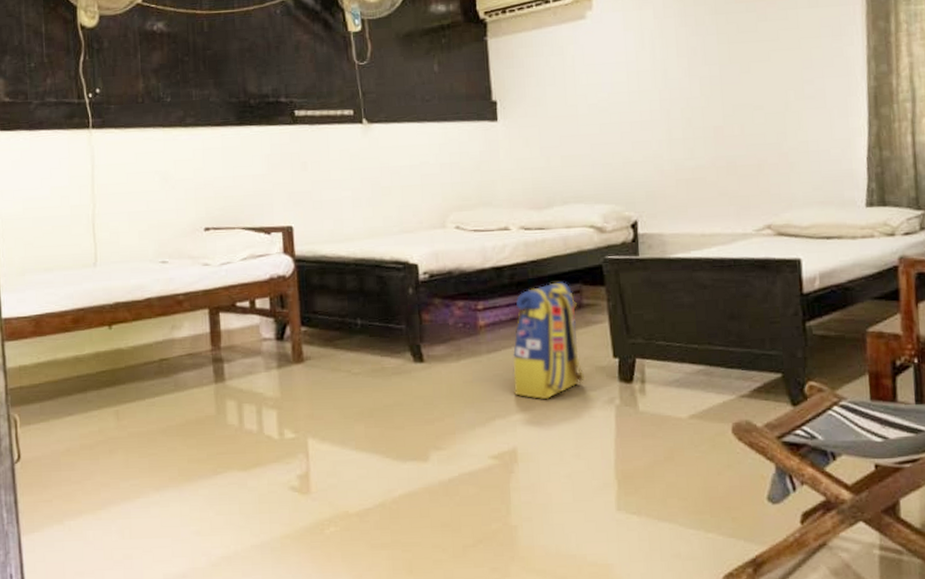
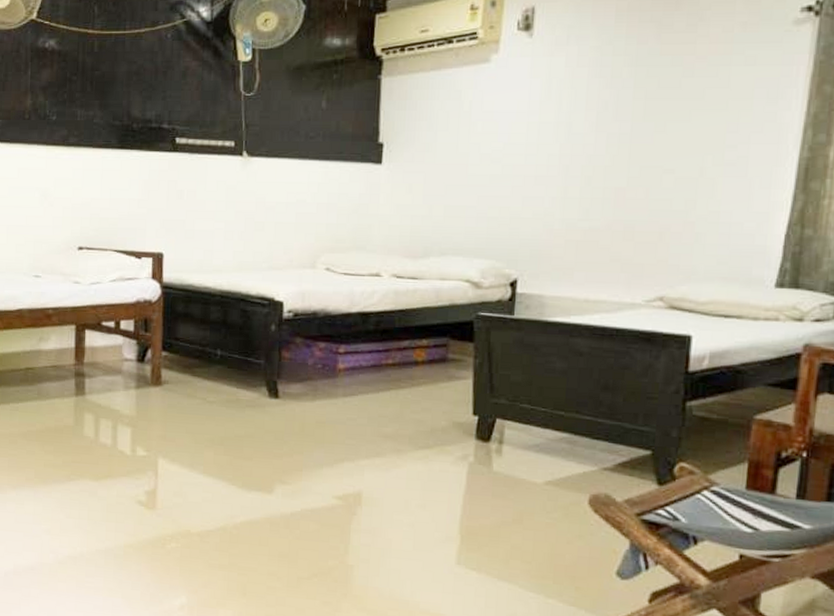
backpack: present [512,282,586,400] -> none [366,333,442,449]

